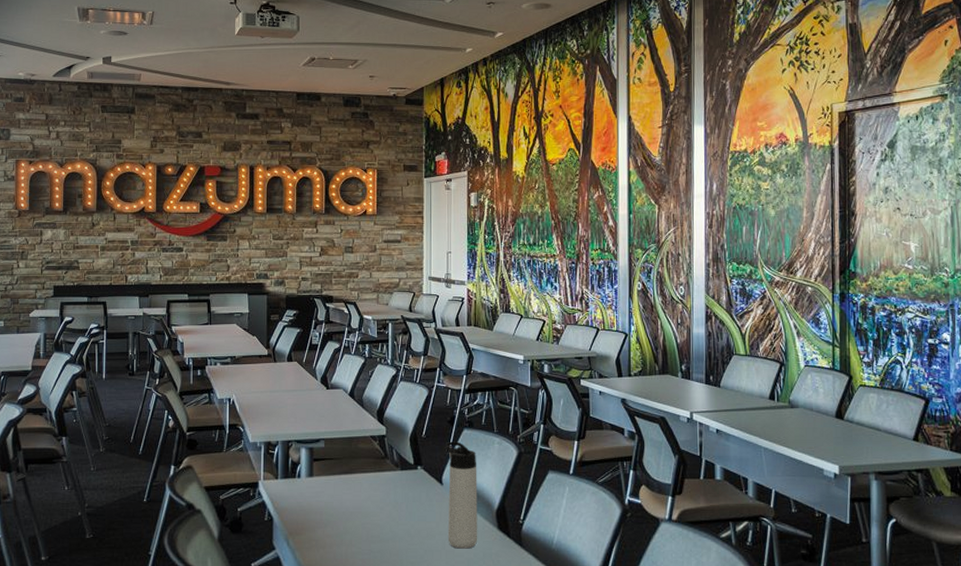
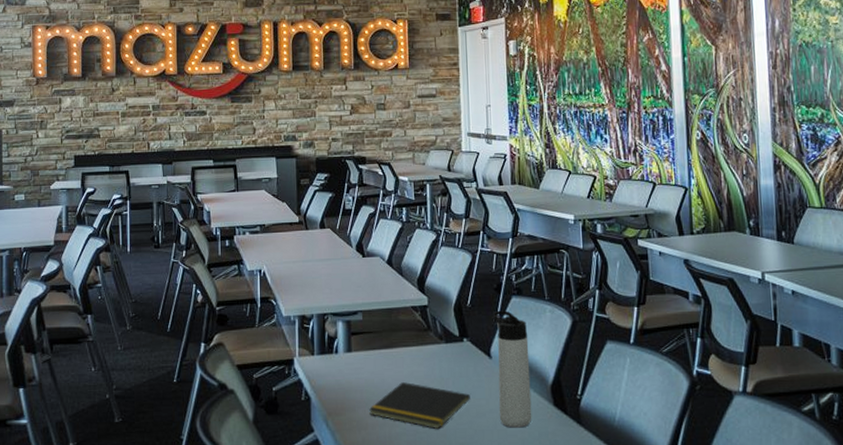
notepad: none [328,506,422,550] -> present [369,382,470,430]

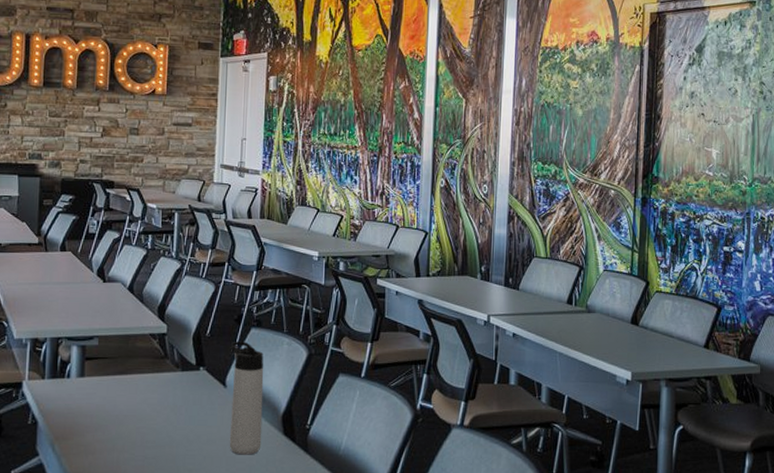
notepad: present [369,382,470,430] -> none [98,408,202,456]

